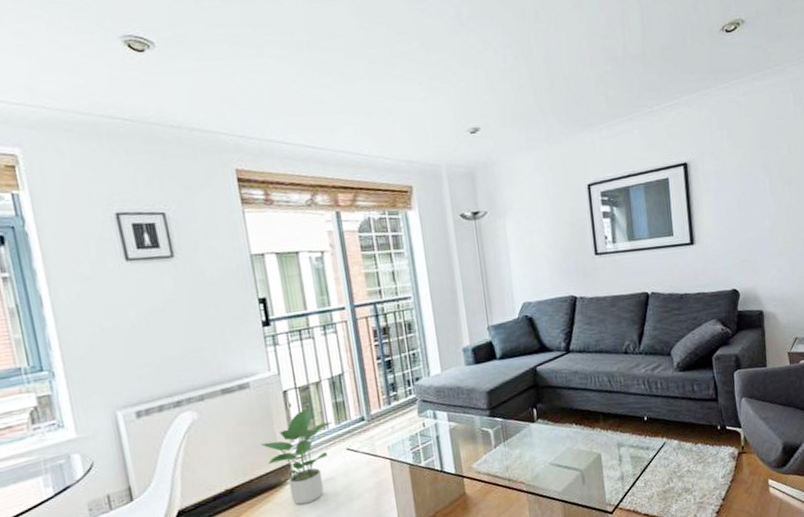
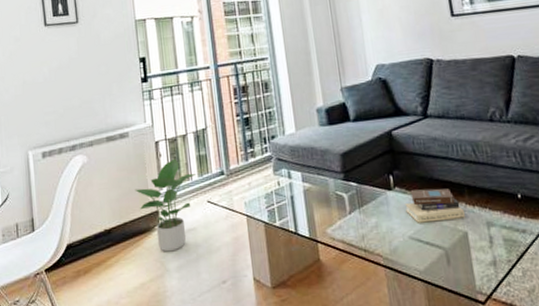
books: none [547,417,599,450] -> present [405,188,465,223]

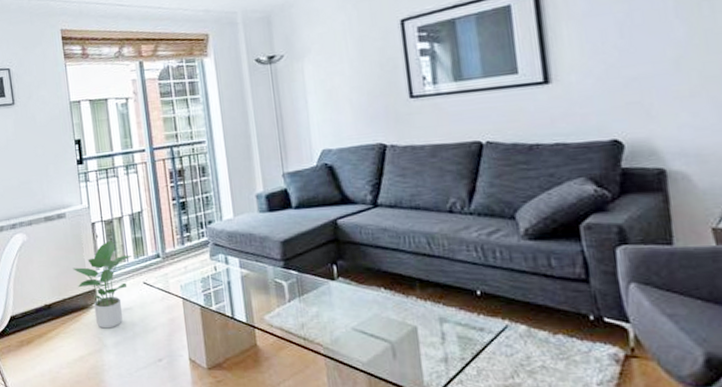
books: present [405,188,465,223] -> none [349,280,415,315]

